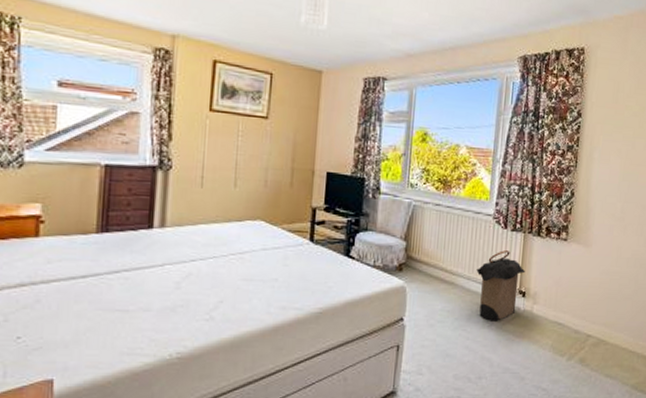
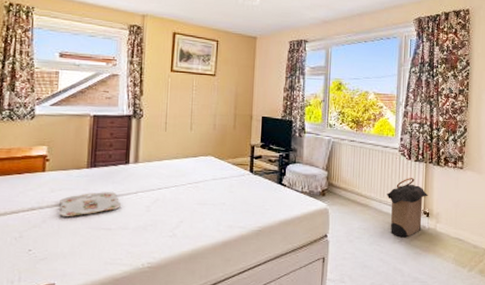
serving tray: none [58,263,143,295] -> present [59,192,122,216]

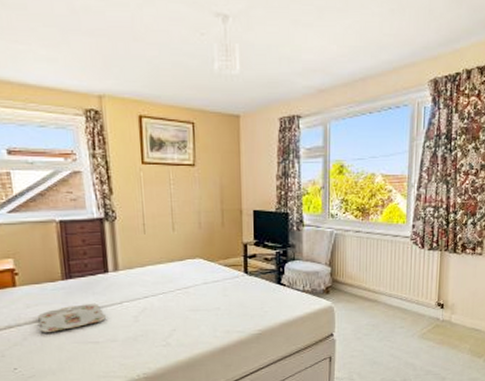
laundry hamper: present [386,178,429,238] -> none [397,268,443,332]

